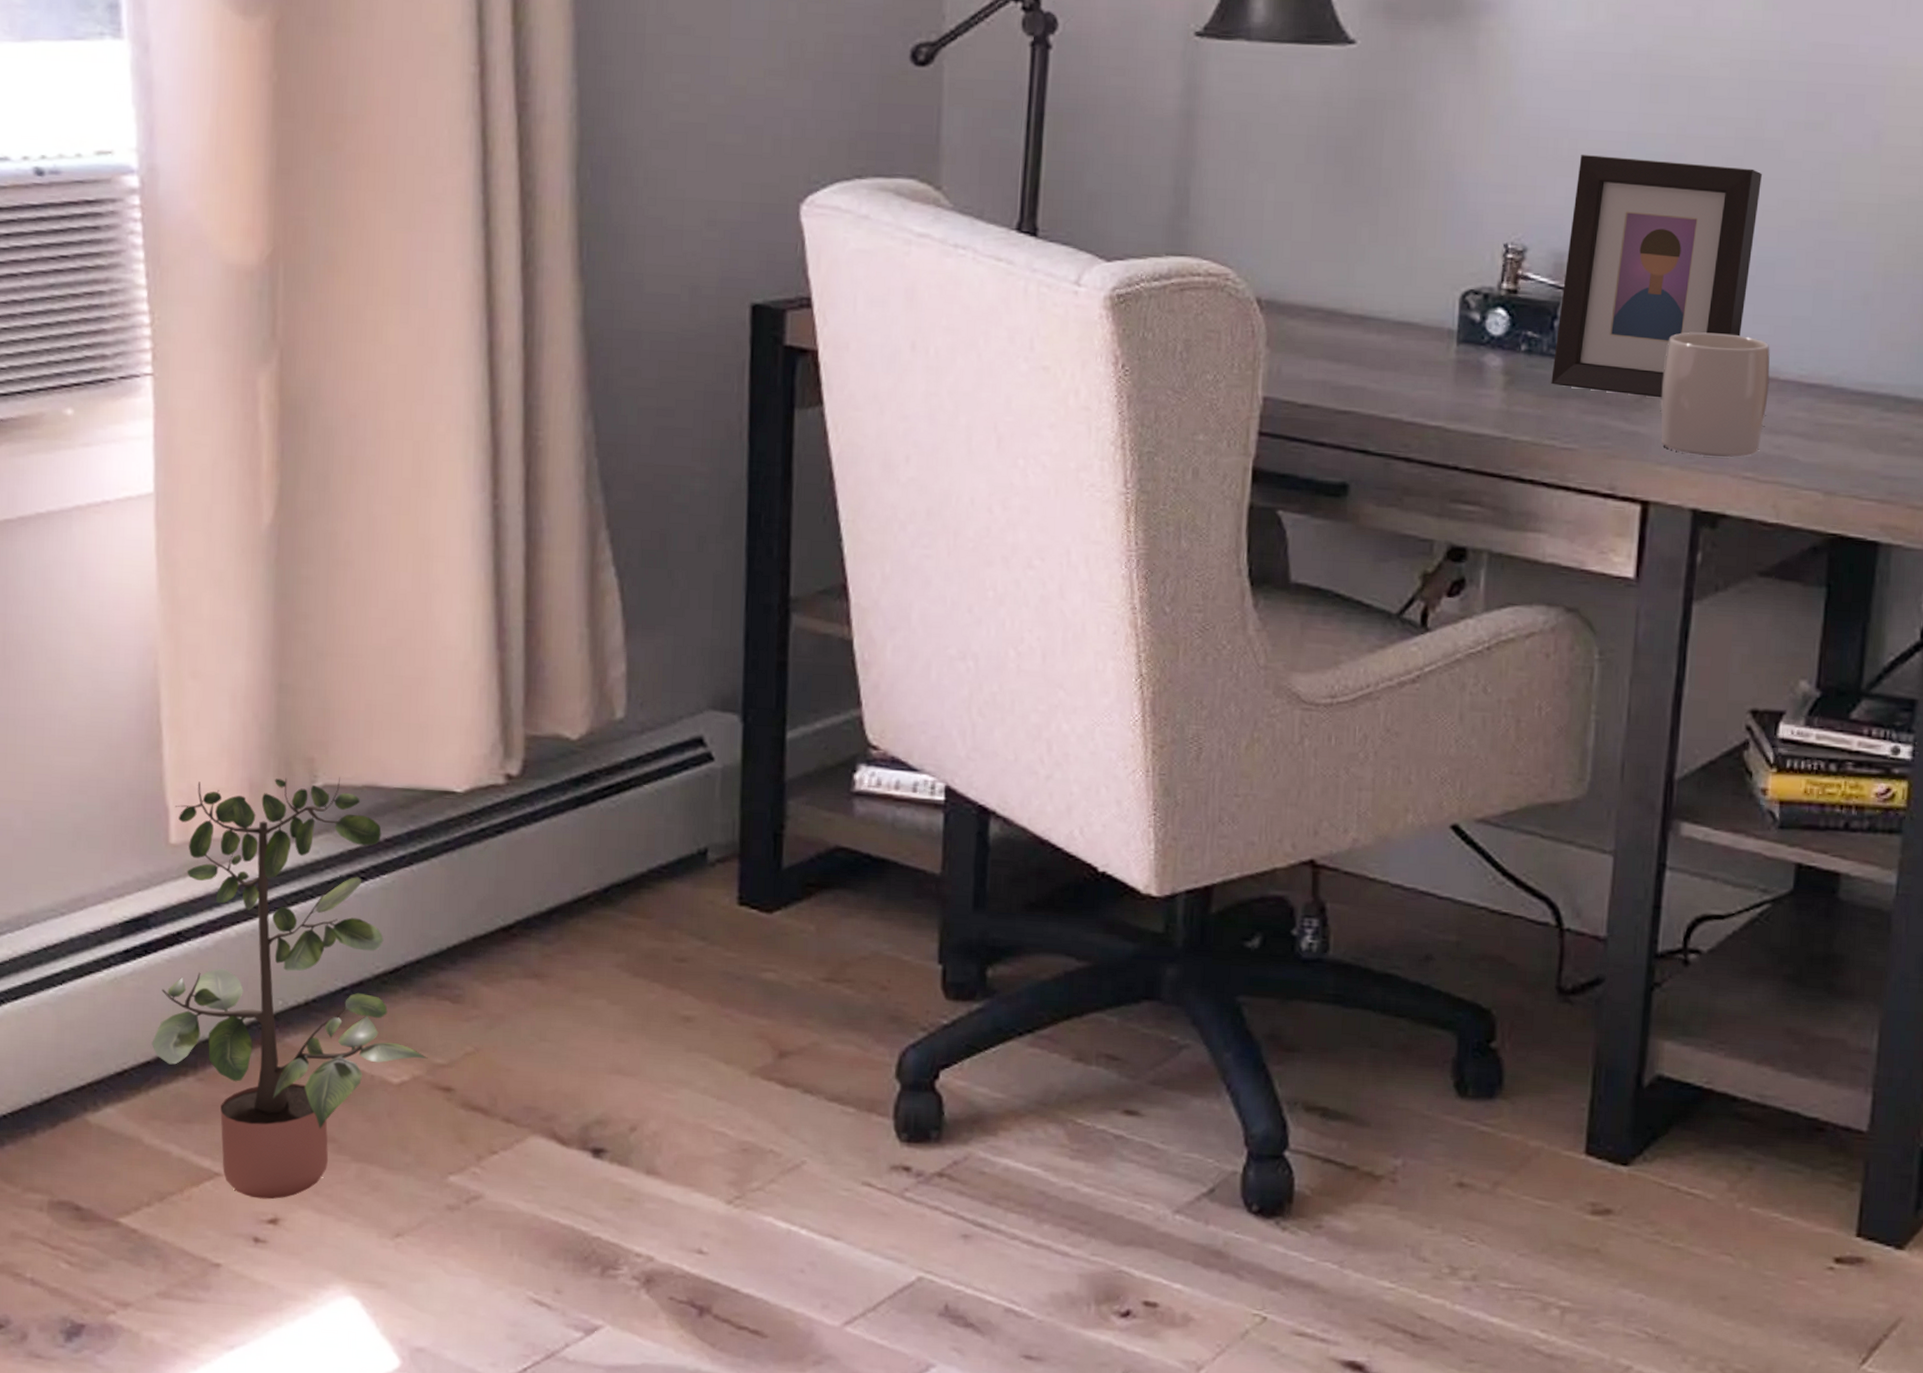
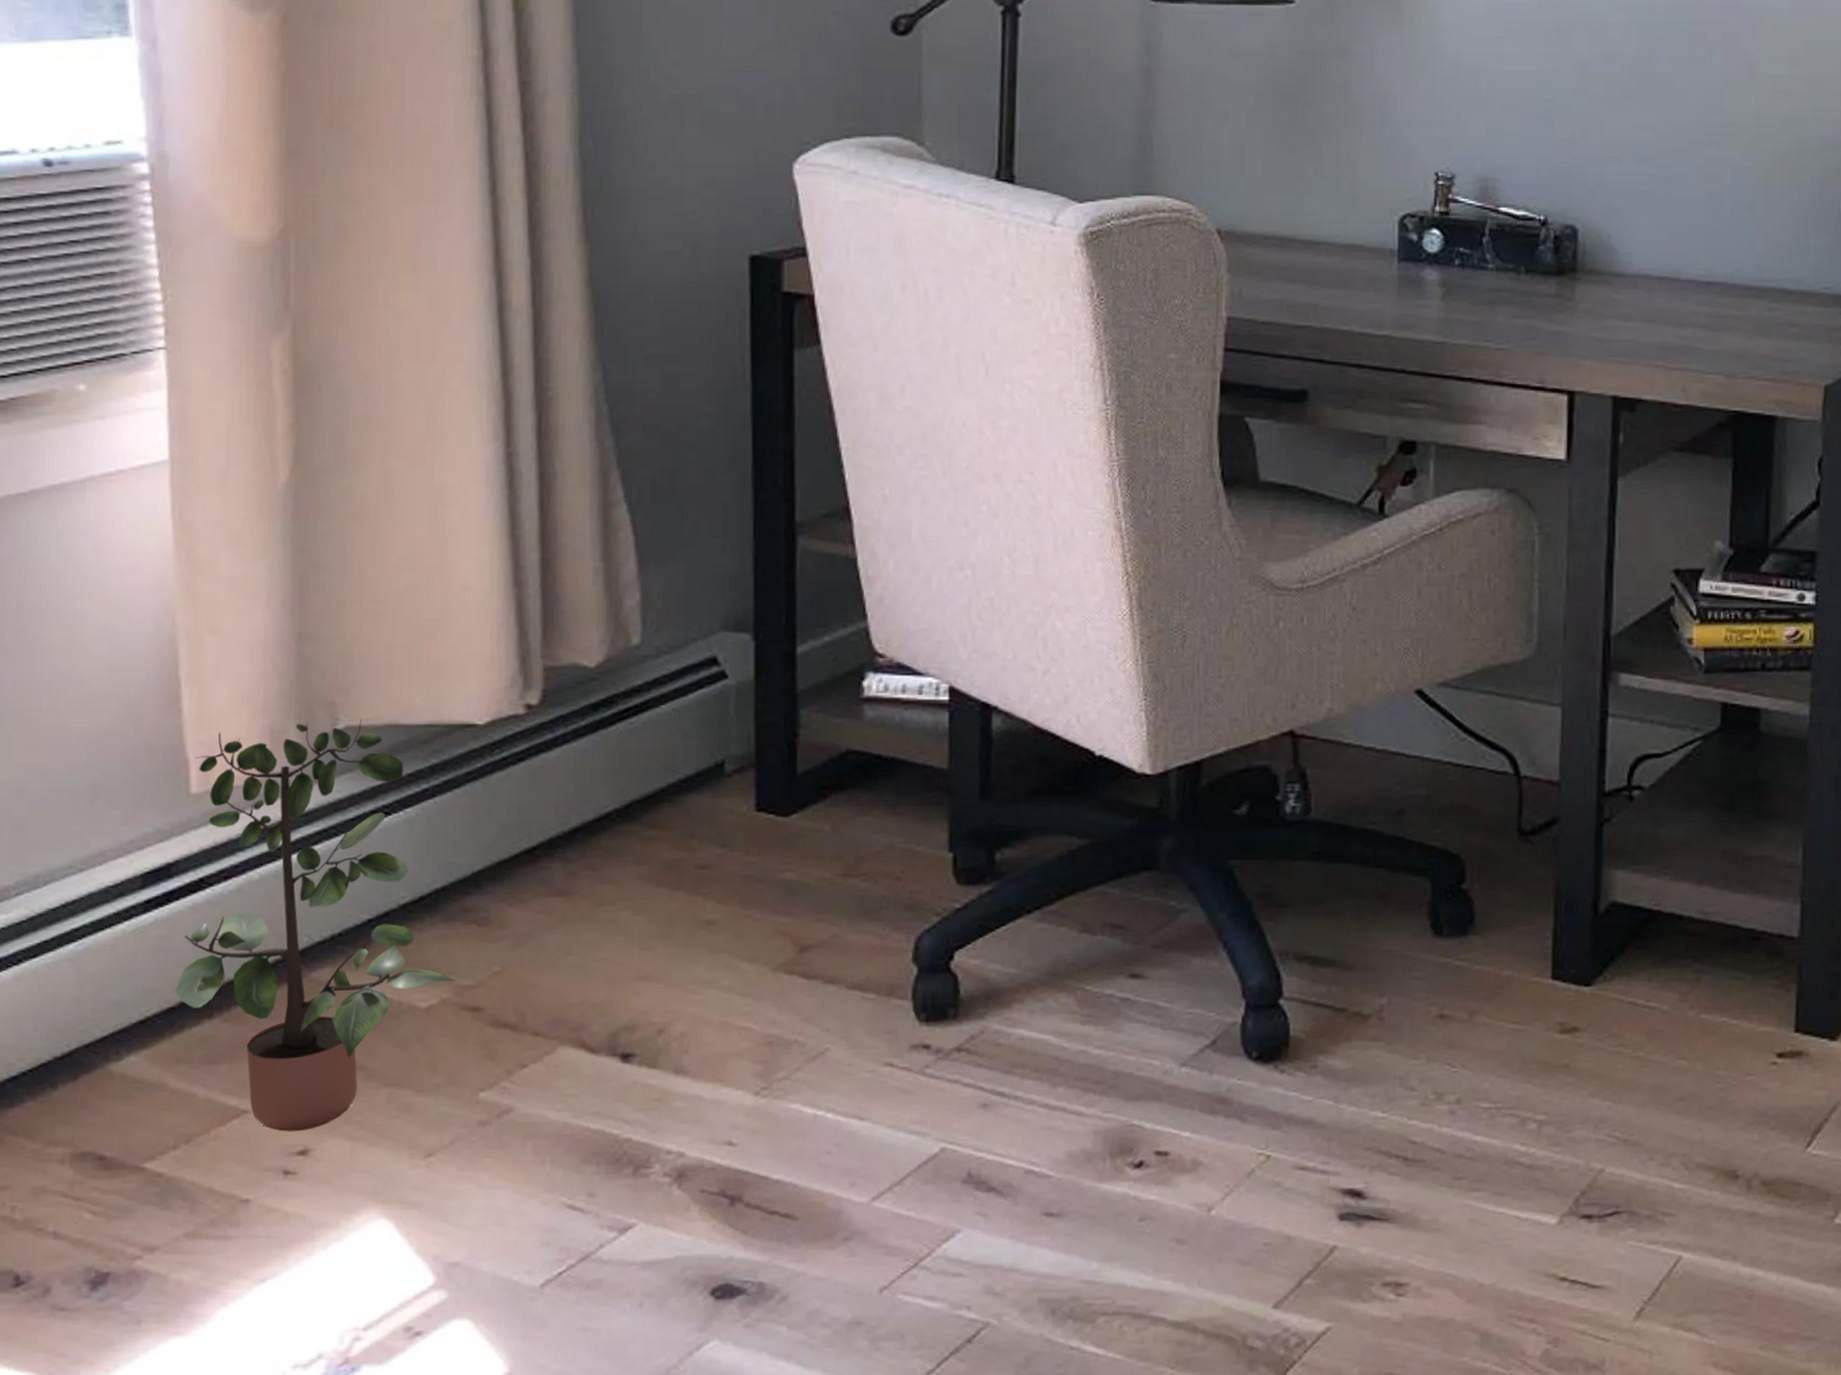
picture frame: present [1551,154,1762,398] -> none [1483,91,1655,301]
mug: present [1660,332,1770,457] -> none [1579,242,1673,349]

